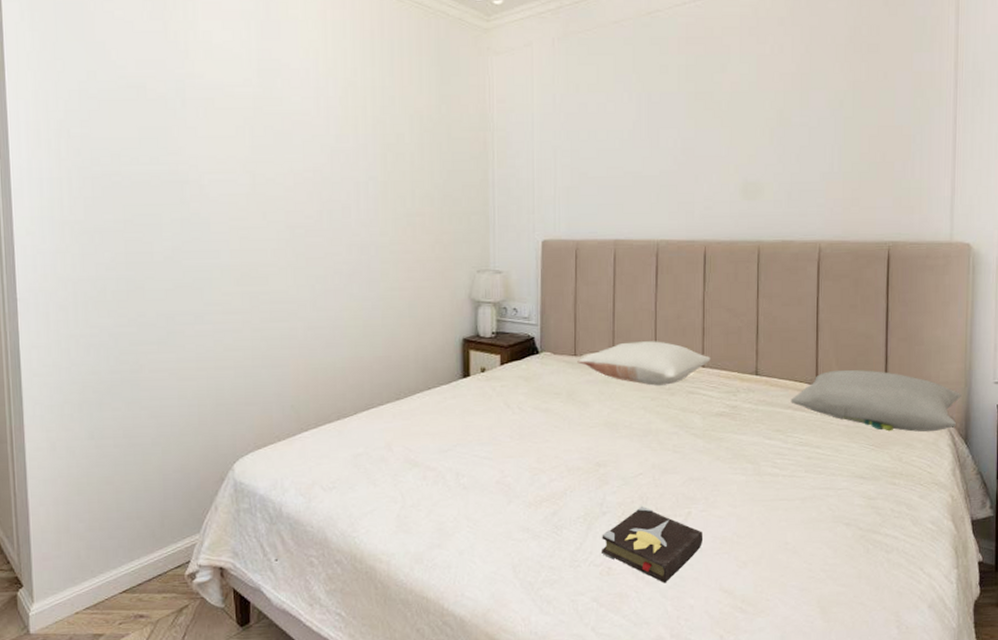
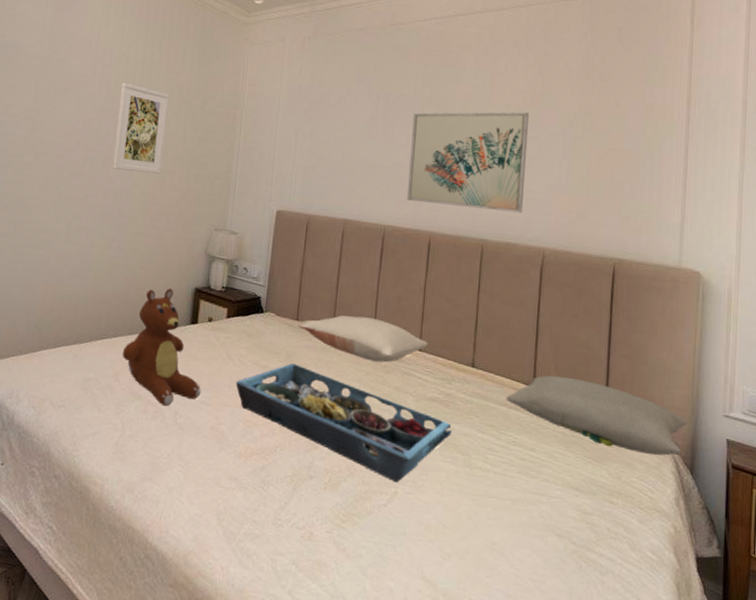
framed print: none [352,116,410,219] -> present [113,82,170,174]
teddy bear: none [392,343,482,468] -> present [122,288,201,406]
serving tray: none [517,402,740,503] -> present [235,363,452,483]
hardback book: present [602,505,704,583] -> none [305,476,408,560]
wall art: none [678,97,799,210] -> present [406,112,530,213]

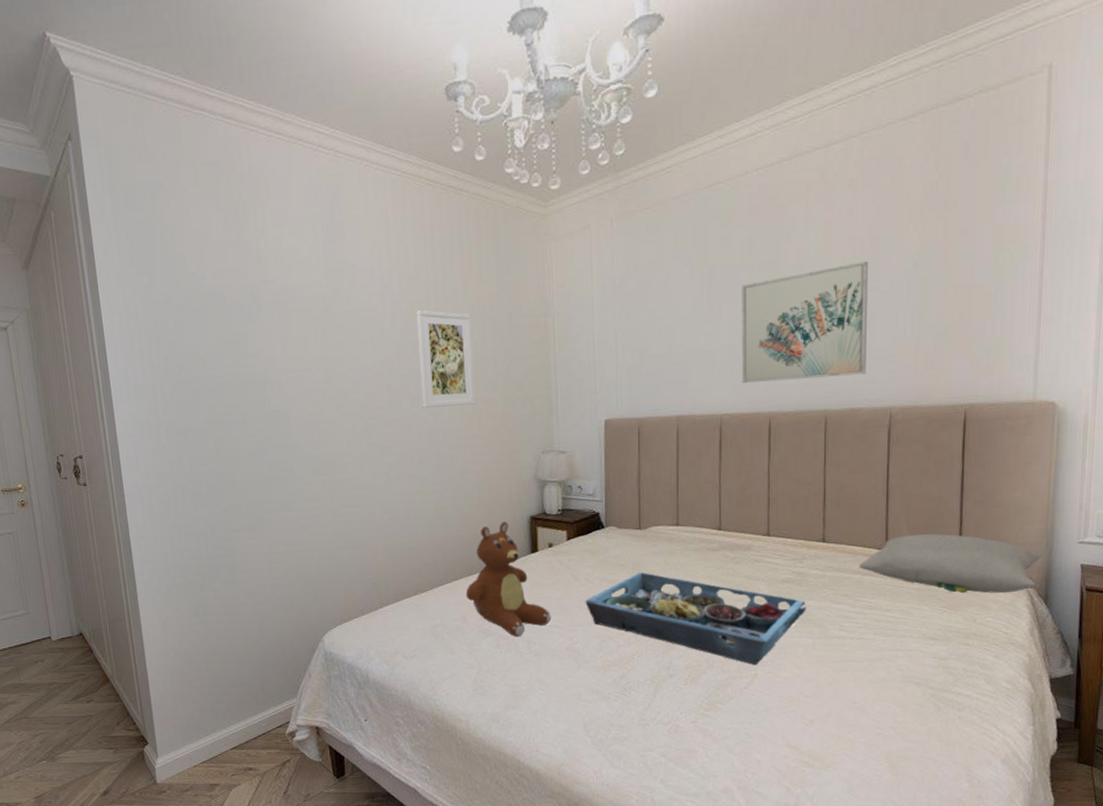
pillow: present [298,315,428,363] -> none [642,512,776,556]

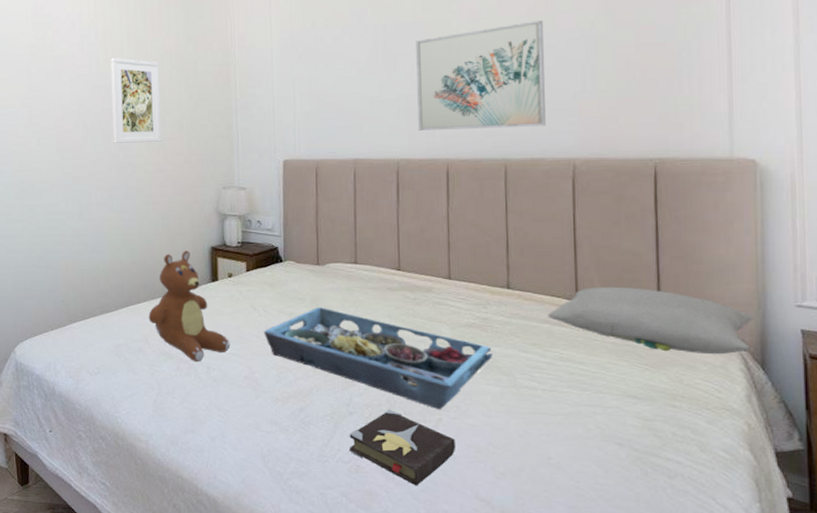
hardback book: none [669,668,770,740] -> present [349,409,456,486]

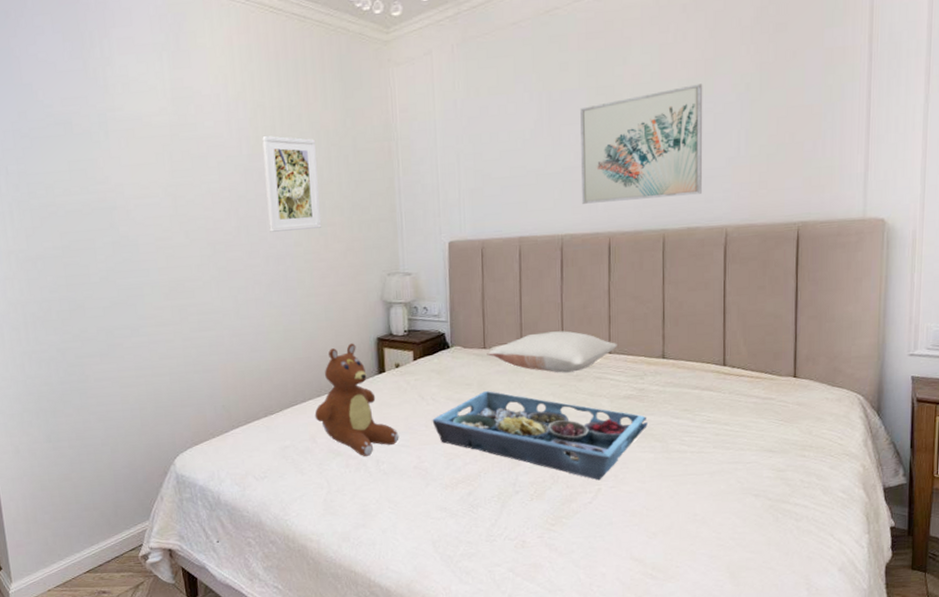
pillow: none [320,253,458,295] -> present [487,331,617,373]
hardback book: present [349,409,456,486] -> none [515,484,614,554]
pillow: present [547,286,754,355] -> none [698,348,874,407]

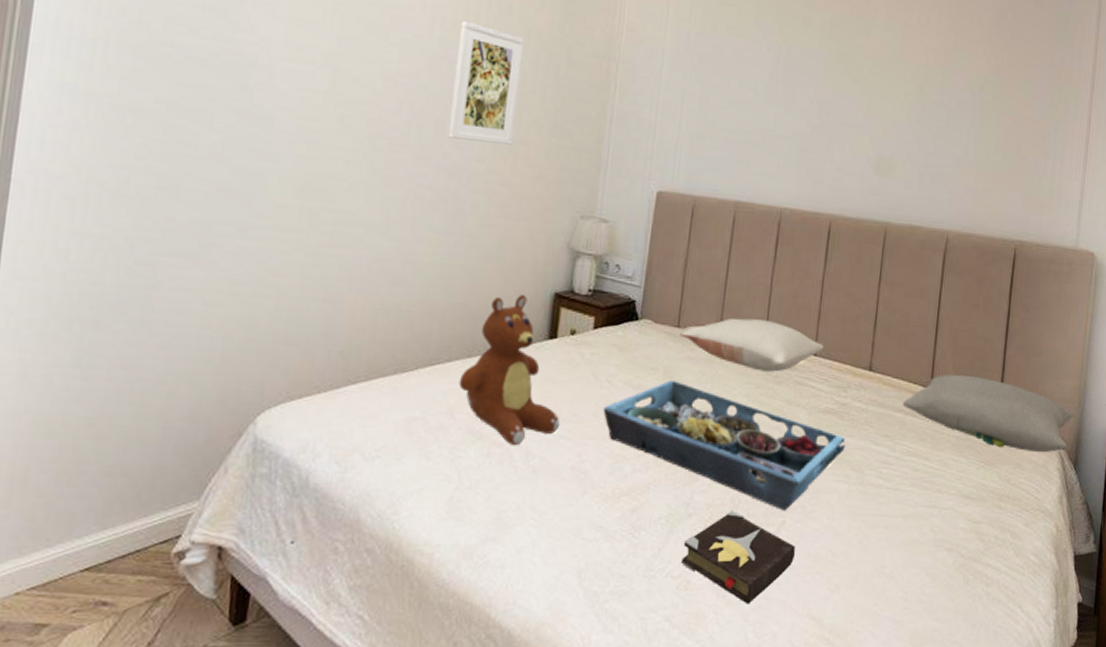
hardback book: none [515,484,614,554] -> present [681,510,796,604]
wall art: present [580,84,703,204] -> none [806,71,940,191]
pillow: none [698,348,874,407] -> present [902,374,1074,453]

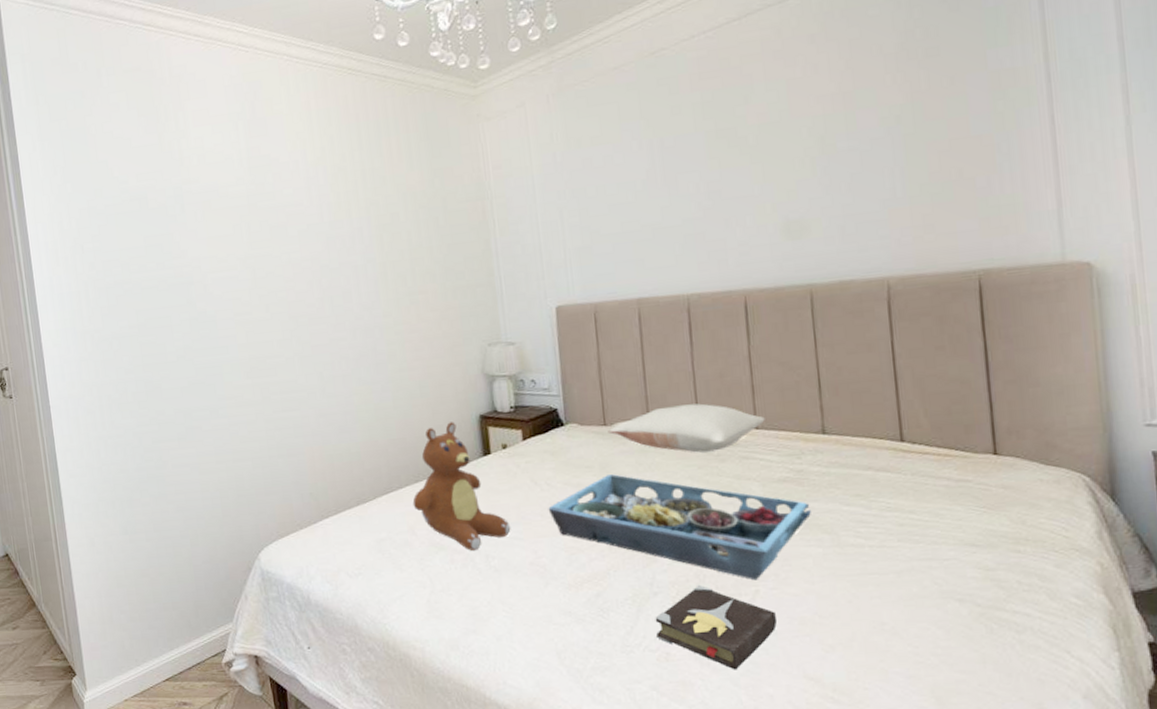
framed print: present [448,20,525,145] -> none [344,200,412,303]
pillow: present [902,374,1074,453] -> none [870,420,1100,490]

